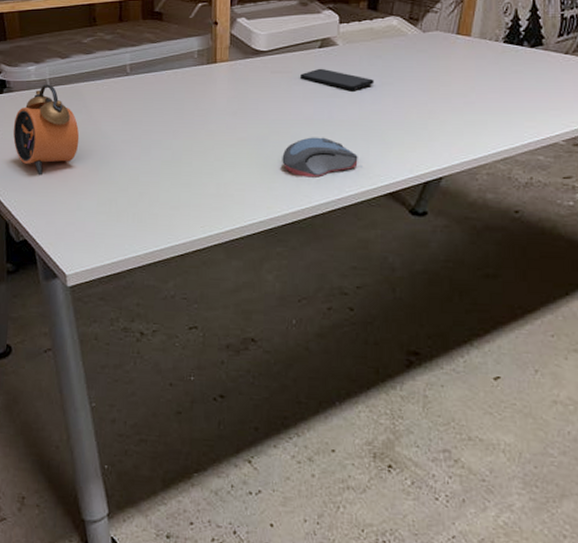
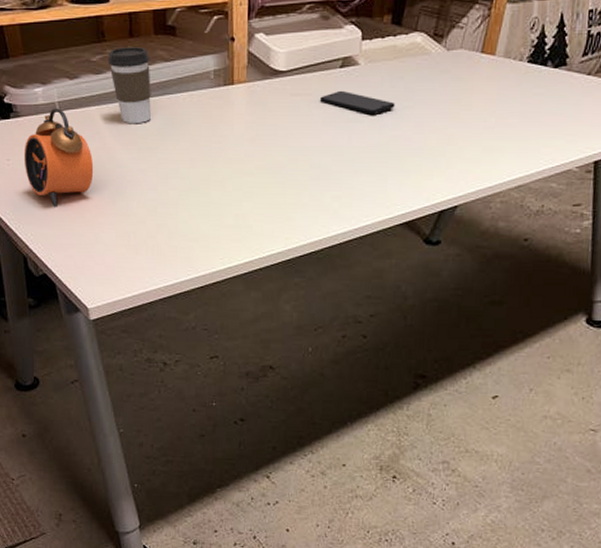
coffee cup: none [98,30,138,99] -> present [108,47,151,124]
computer mouse: present [282,137,358,178] -> none [300,165,376,207]

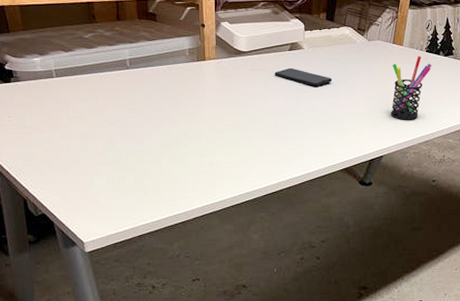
alarm clock: present [23,108,94,207] -> none [23,75,87,157]
coffee cup: present [108,47,151,124] -> none [98,28,136,90]
pen holder: none [471,69,535,158] -> present [390,56,432,120]

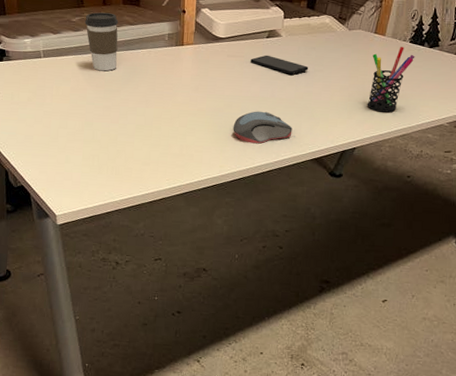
coffee cup: none [98,28,136,90] -> present [85,12,119,71]
computer mouse: none [262,124,321,157] -> present [233,111,293,144]

